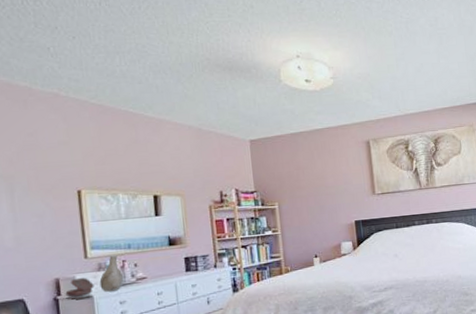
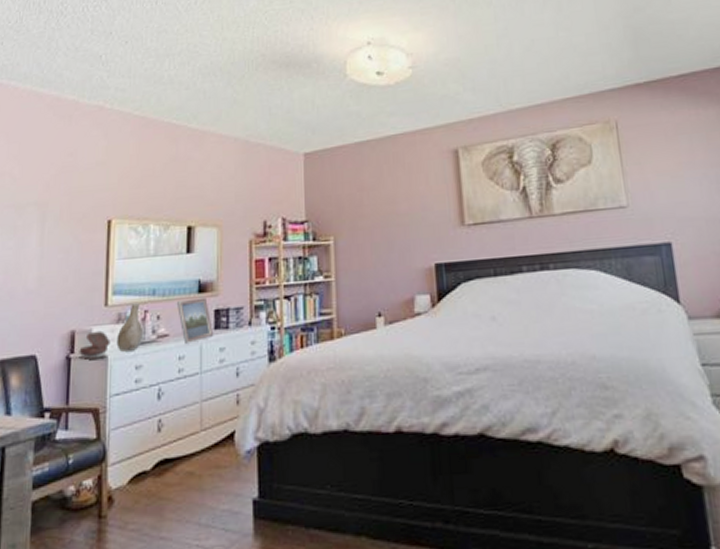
picture frame: none [151,249,186,283] -> present [177,297,214,344]

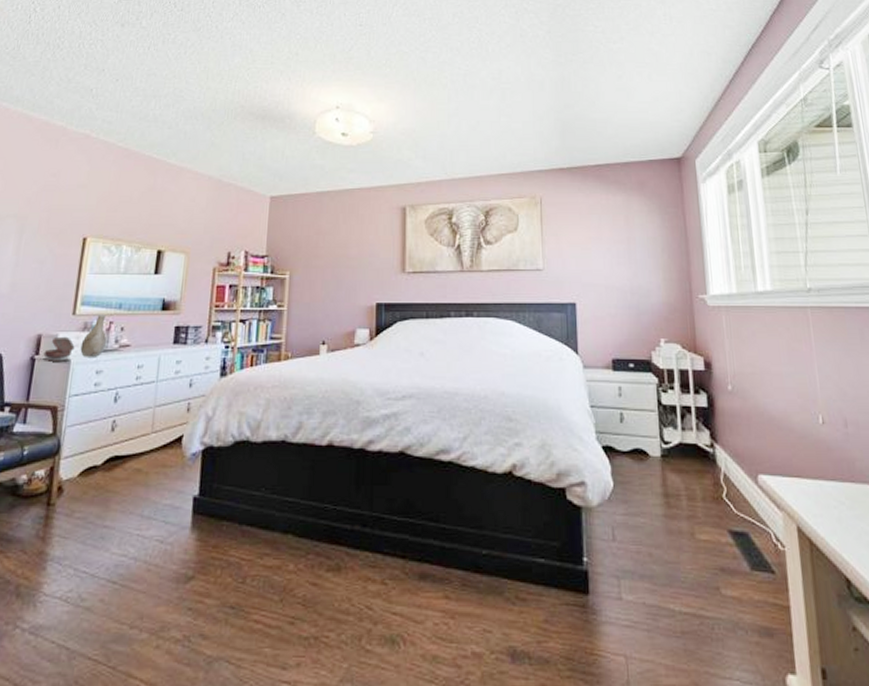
picture frame: present [177,297,214,344] -> none [141,315,173,354]

